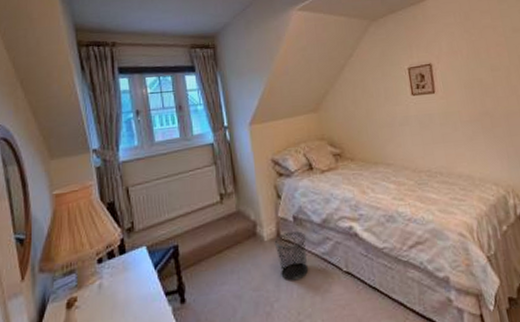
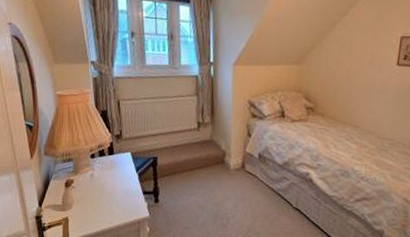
waste bin: present [274,231,308,280] -> none [238,166,267,205]

